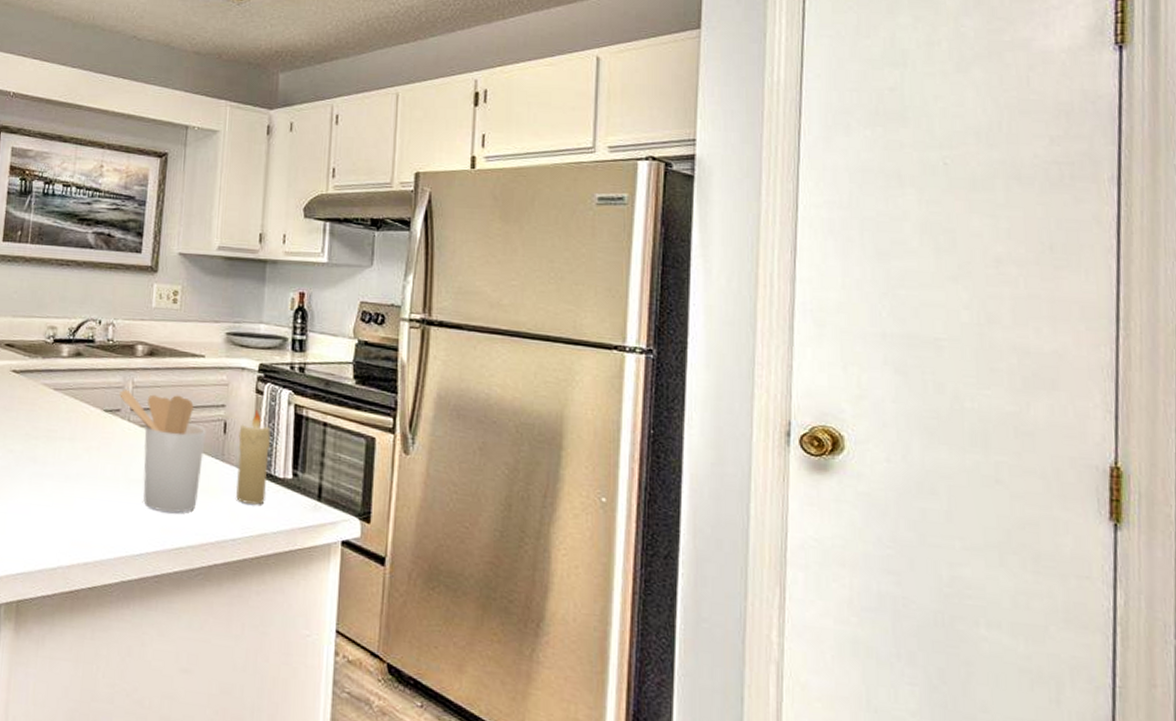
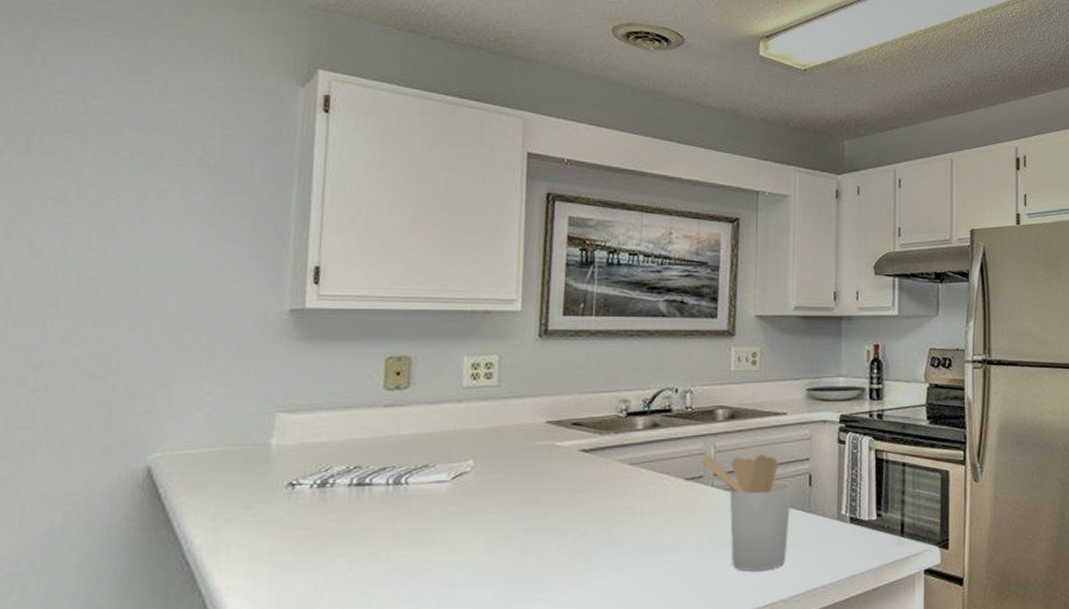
candle: present [236,409,271,505] -> none [824,458,854,550]

